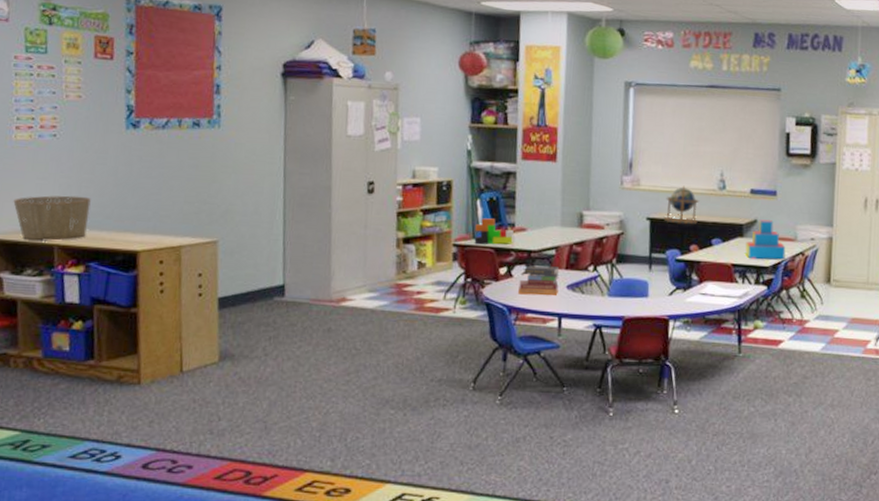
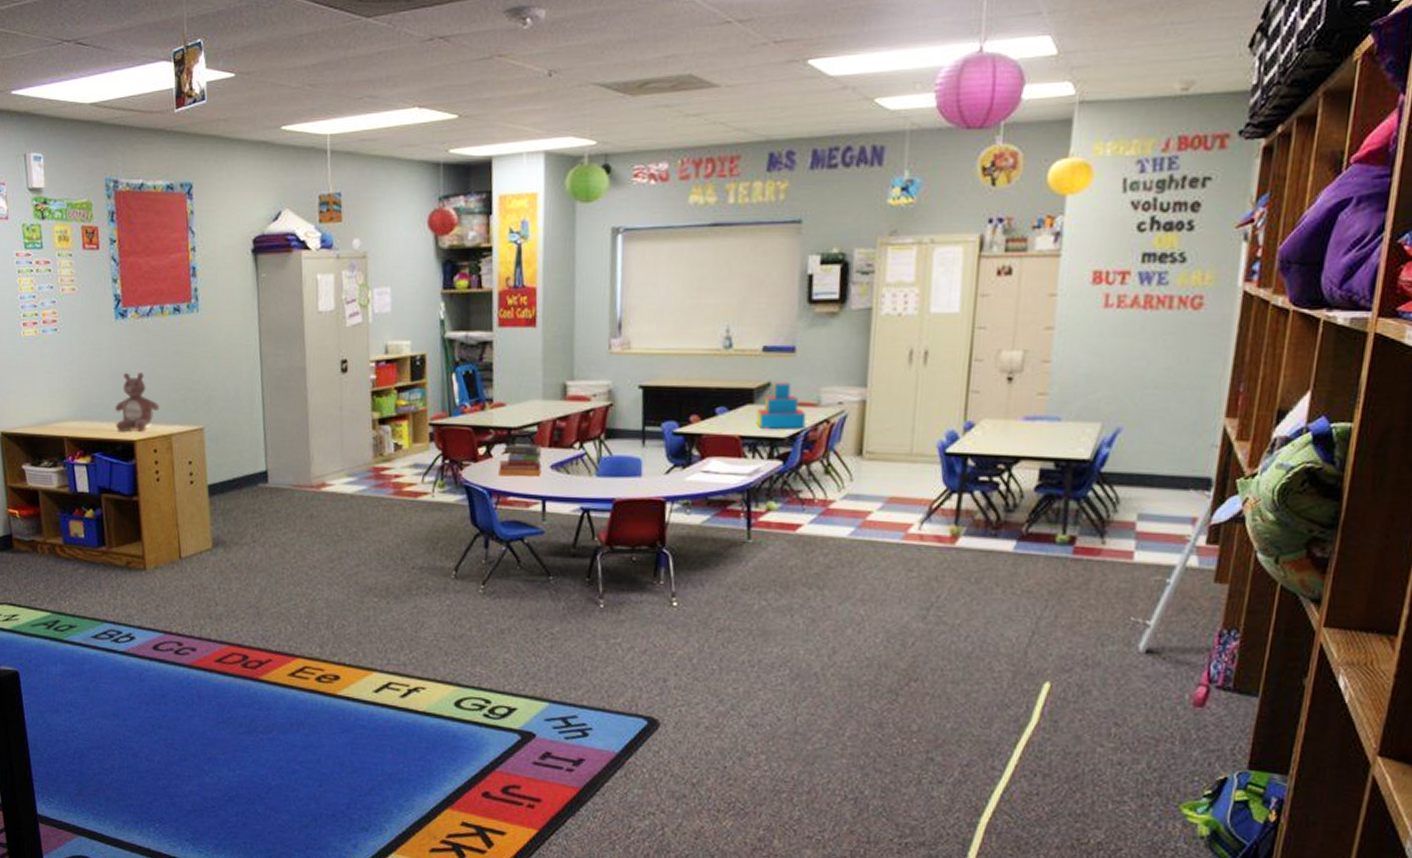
basket: present [13,195,91,241] -> none [27,388,91,433]
stuffed animal: none [117,182,170,242] -> present [115,372,160,432]
toy blocks: present [474,218,515,244] -> none [451,394,493,422]
globe: present [663,185,699,225] -> none [658,346,700,392]

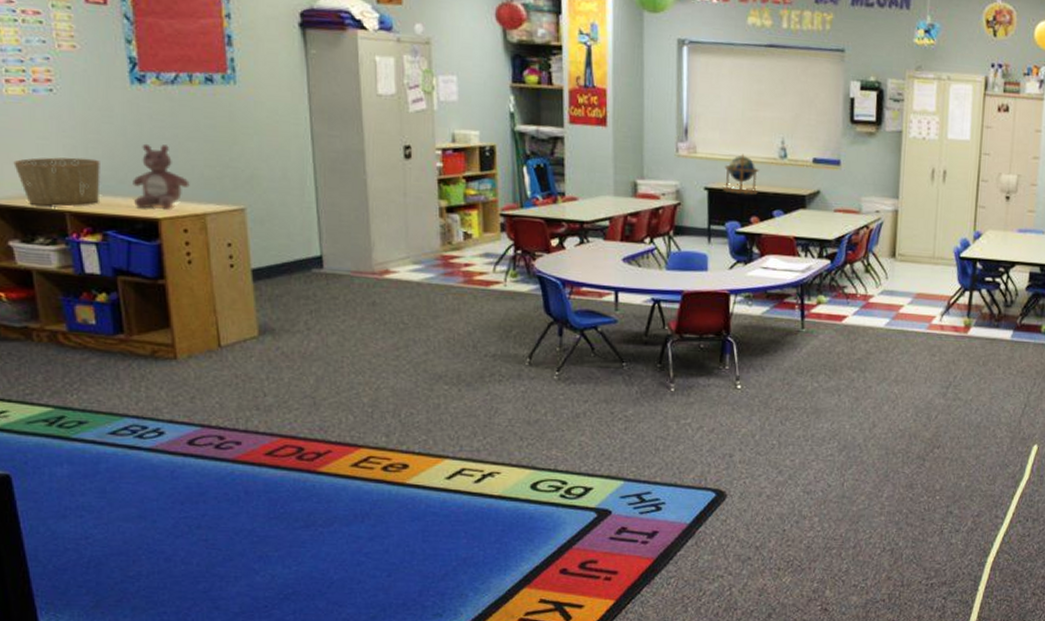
basket: none [27,388,91,433] -> present [13,157,100,207]
books: present [499,444,543,477] -> none [572,237,614,269]
globe: none [658,346,700,392] -> present [722,153,759,196]
toy blocks: present [756,382,807,430] -> none [808,190,850,233]

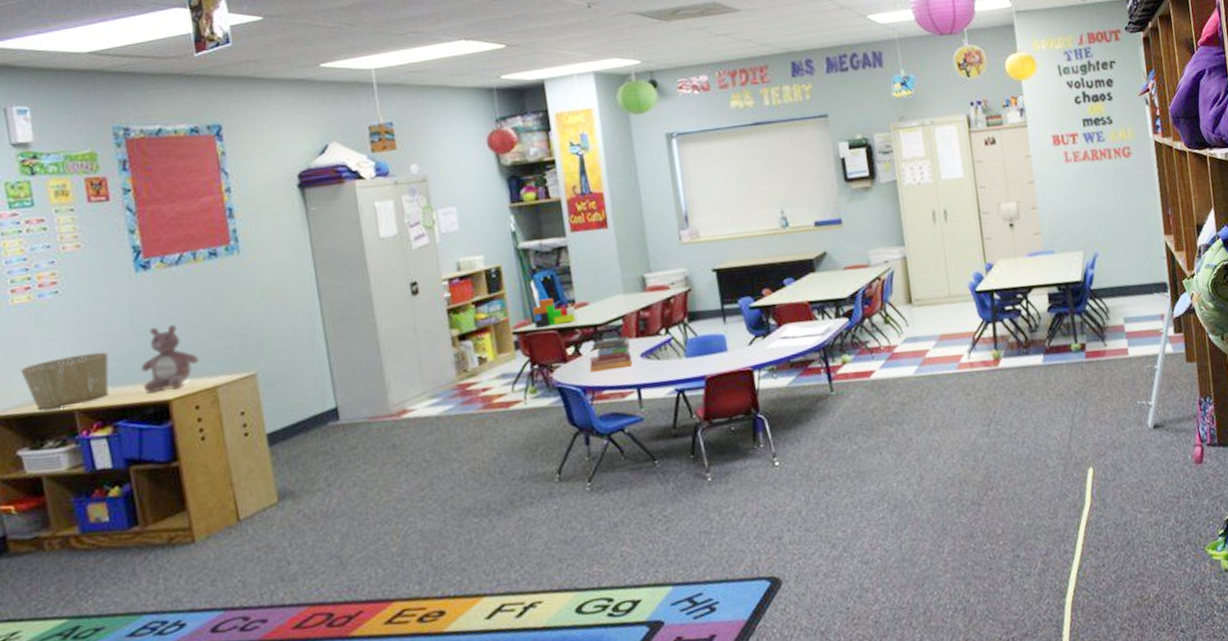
toy blocks: none [522,186,565,215] -> present [533,298,577,328]
books: none [572,237,614,269] -> present [589,336,633,373]
globe: present [722,153,759,196] -> none [728,229,766,271]

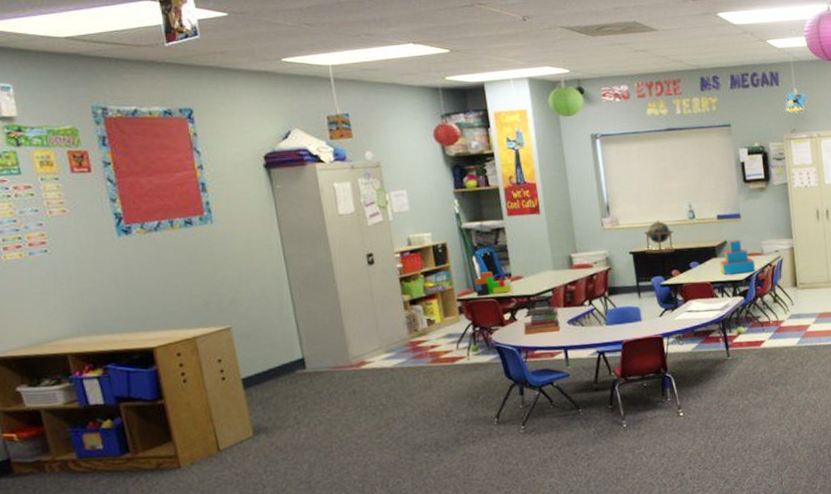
basket: present [20,352,109,410] -> none [16,304,98,352]
stuffed animal: present [141,325,199,394] -> none [127,283,179,342]
globe: none [728,229,766,271] -> present [644,219,675,254]
toy blocks: none [819,250,862,293] -> present [720,240,756,276]

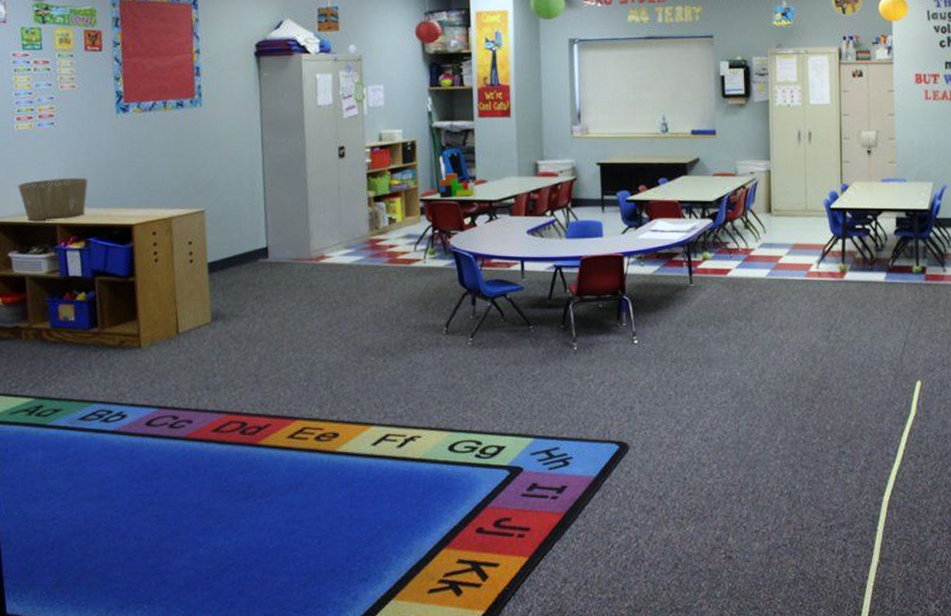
basket: none [16,304,98,352] -> present [18,178,88,220]
books: present [523,306,561,335] -> none [483,214,520,242]
globe: present [644,219,675,254] -> none [612,131,644,167]
toy blocks: present [720,240,756,276] -> none [690,158,728,195]

